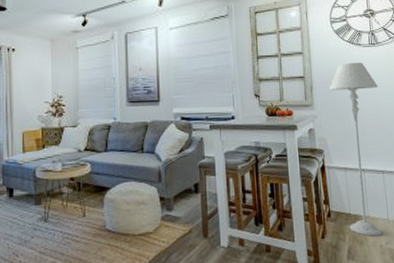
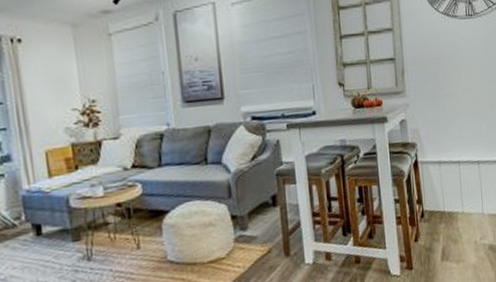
floor lamp: present [329,62,382,237] -> none [422,37,476,234]

